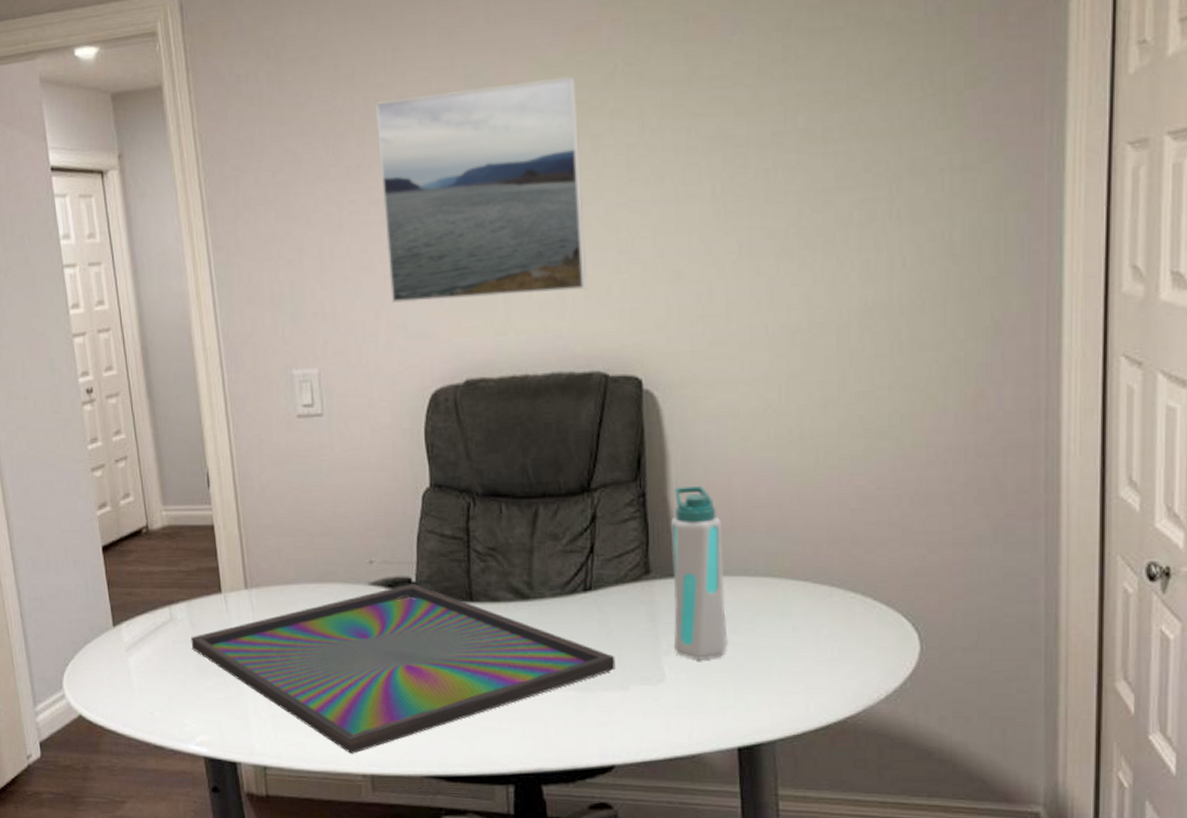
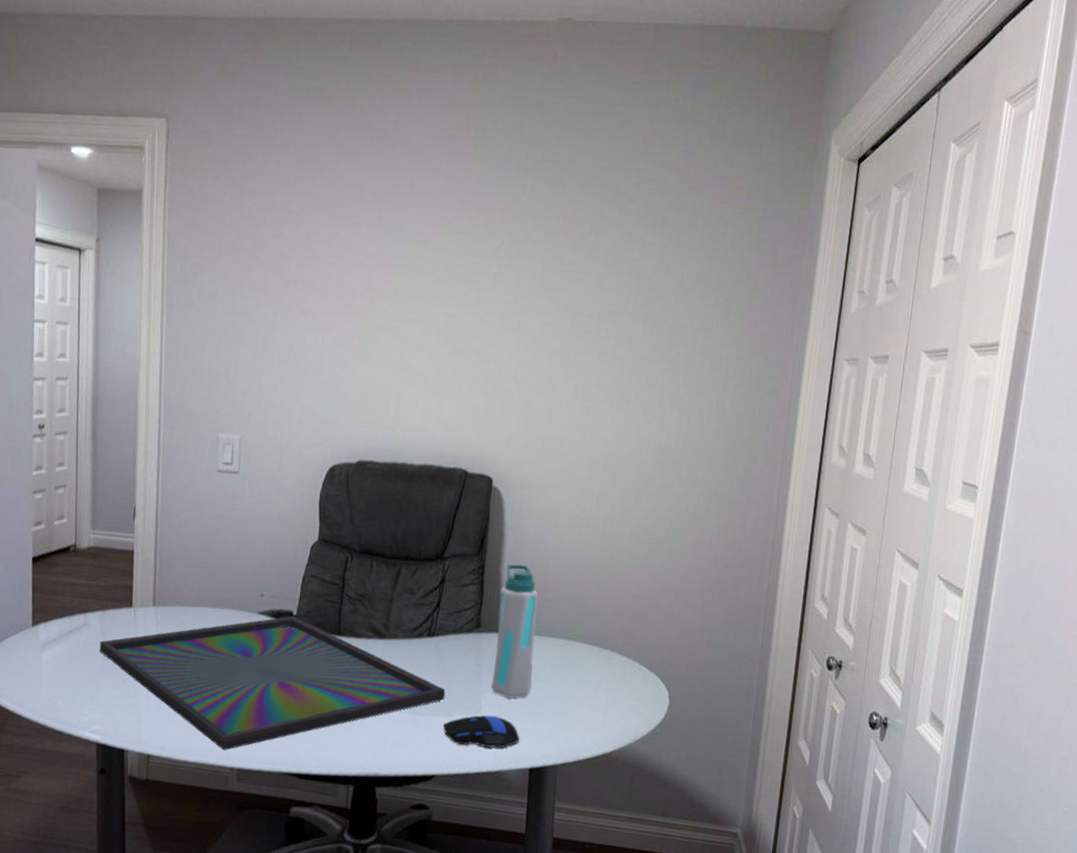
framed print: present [375,76,587,303] -> none [307,235,472,405]
computer mouse: none [617,684,721,725] -> present [442,715,520,748]

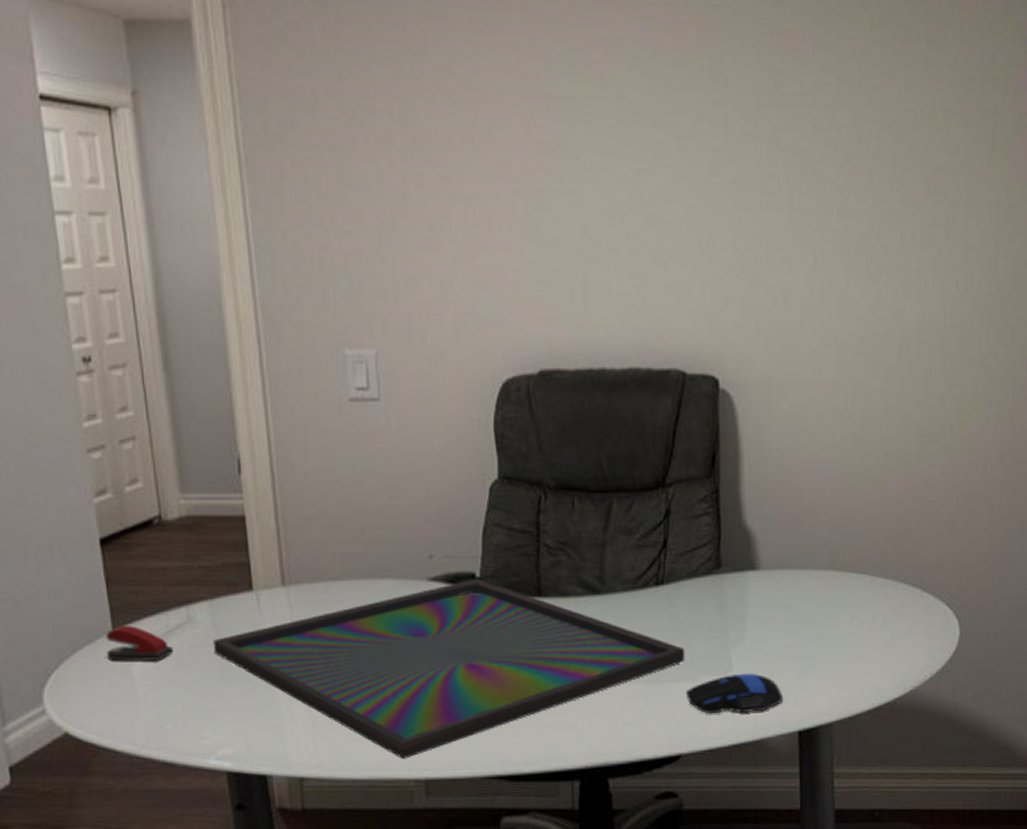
stapler: none [25,623,72,652] -> present [105,625,174,661]
water bottle: present [491,564,539,698] -> none [741,483,793,649]

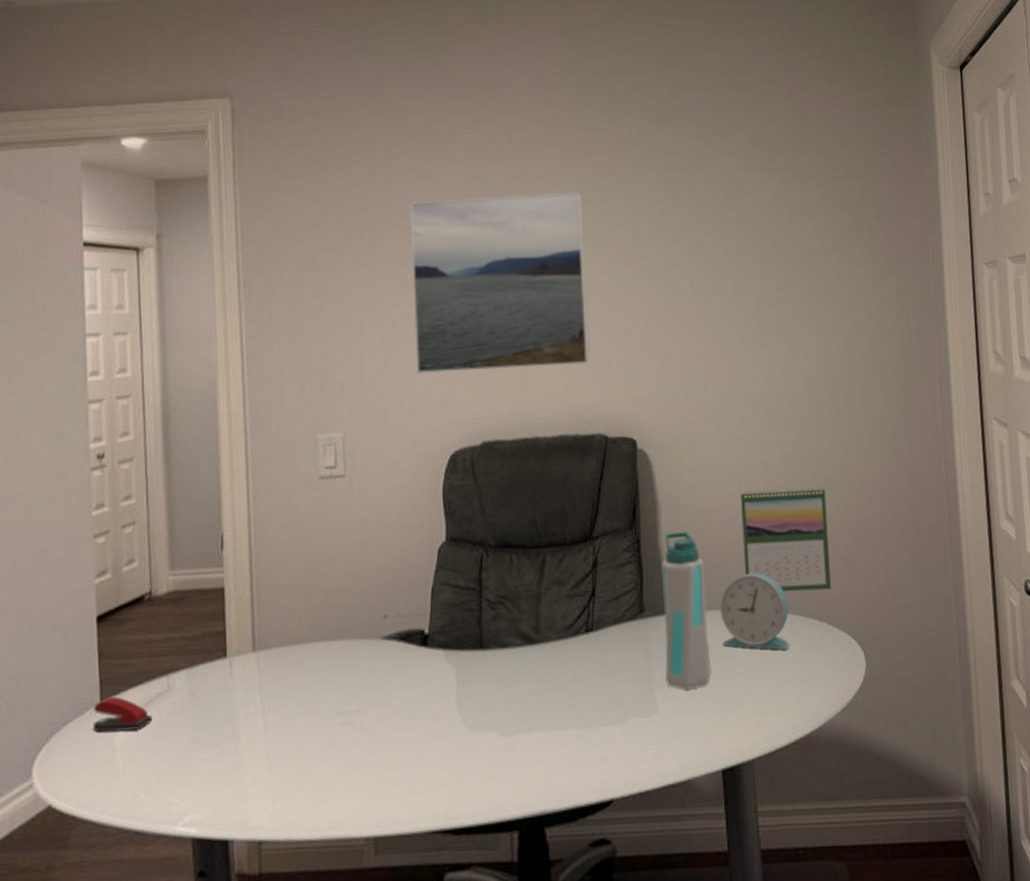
monitor: present [213,578,685,759] -> none [188,634,614,817]
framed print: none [447,71,668,288] -> present [409,192,591,374]
computer mouse: present [685,673,784,714] -> none [615,713,707,757]
water bottle: none [741,483,793,649] -> present [661,531,712,690]
alarm clock: none [805,532,880,614] -> present [720,573,789,650]
calendar: none [834,441,931,555] -> present [741,486,832,592]

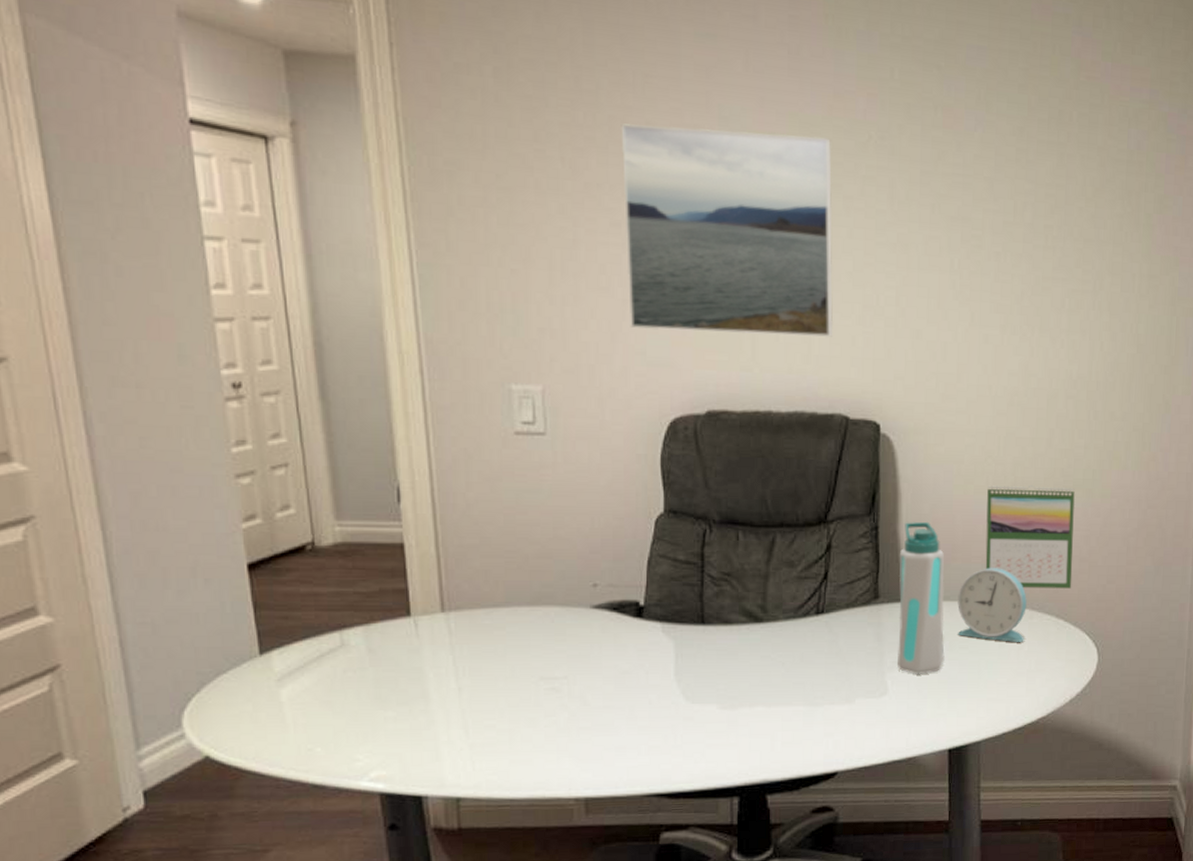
stapler: present [92,696,153,732] -> none [251,649,326,685]

